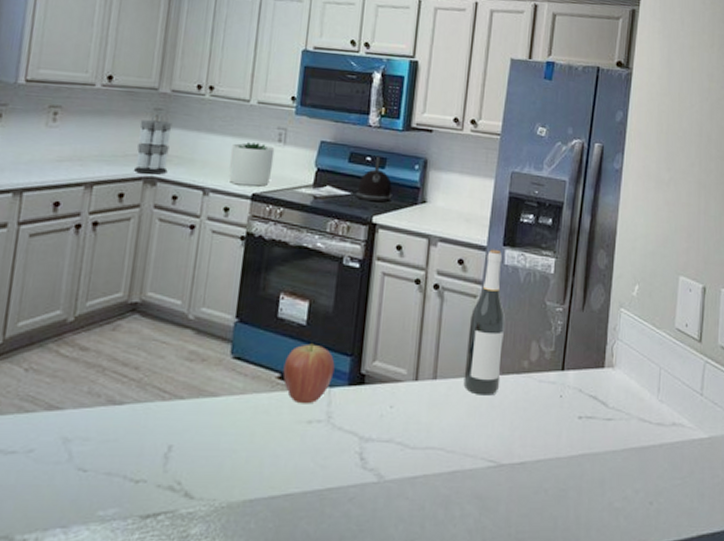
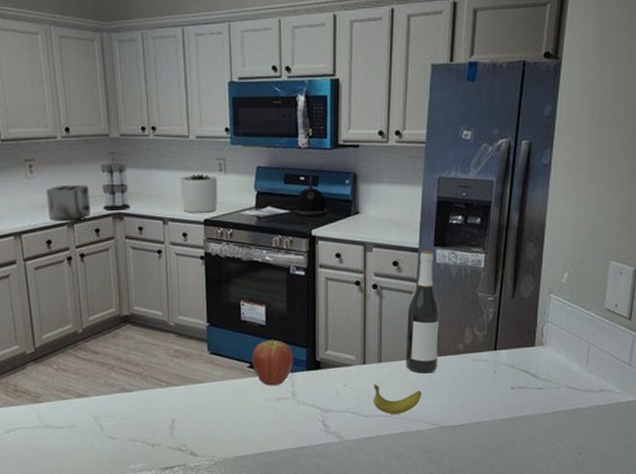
toaster: none [63,139,122,182] -> present [46,185,91,221]
banana: none [422,405,480,446] -> present [373,383,422,414]

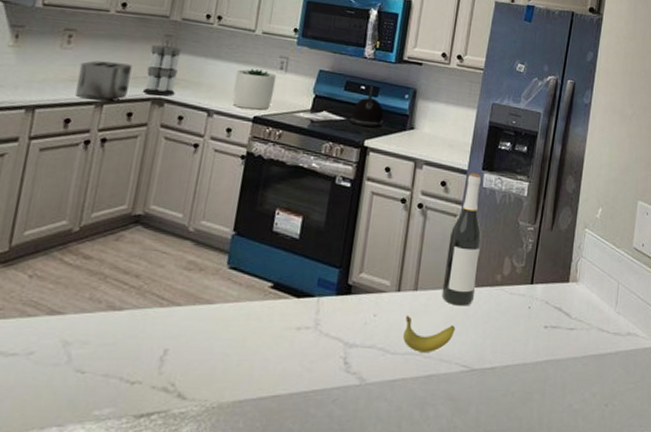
fruit: present [252,339,294,386] -> none [275,256,325,312]

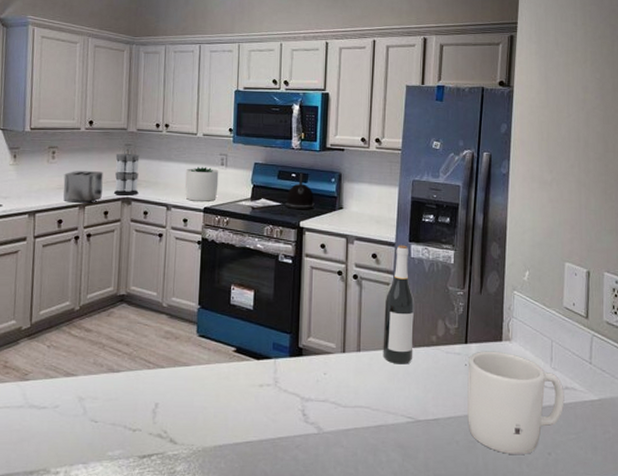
banana: present [402,314,456,352] -> none [351,372,398,406]
mug: none [525,292,627,408] -> present [467,351,565,455]

